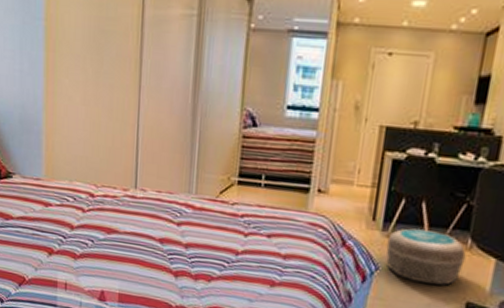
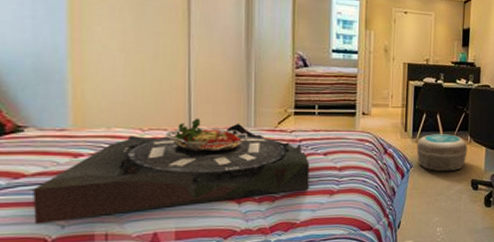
serving tray: none [17,178,251,275] -> present [33,118,310,225]

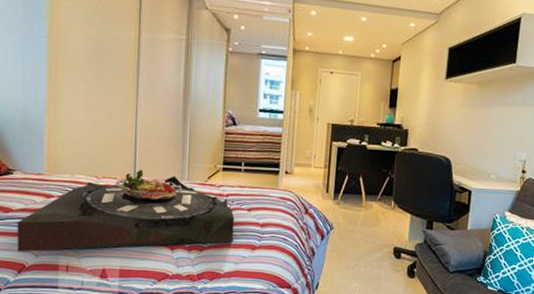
cosmetic container: present [416,134,468,172] -> none [337,197,391,237]

